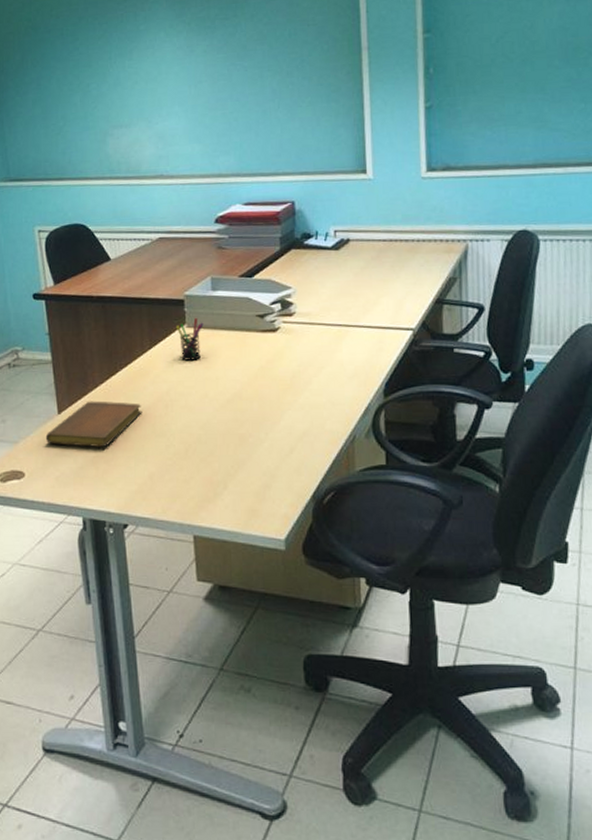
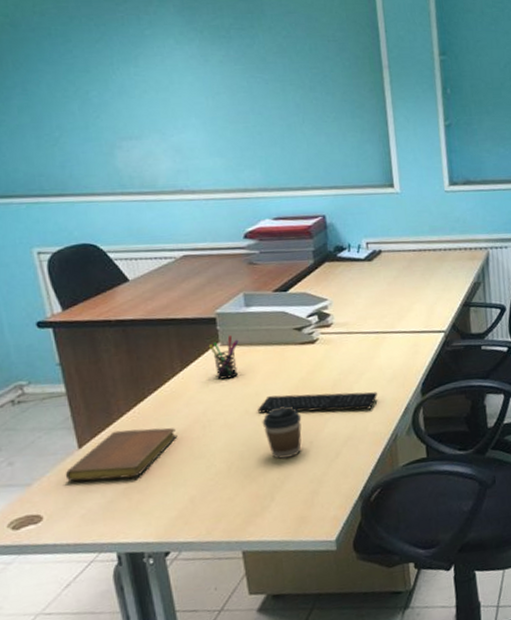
keyboard: none [217,382,338,406] -> present [258,392,378,413]
coffee cup: none [220,394,259,447] -> present [262,406,302,459]

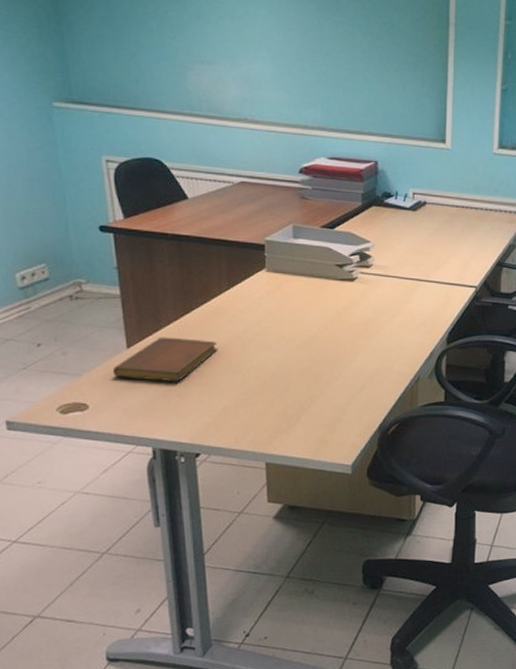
pen holder: present [208,334,239,379] -> none [255,262,284,303]
keyboard: present [258,392,378,413] -> none [294,325,407,350]
coffee cup: present [262,406,302,459] -> none [297,336,334,384]

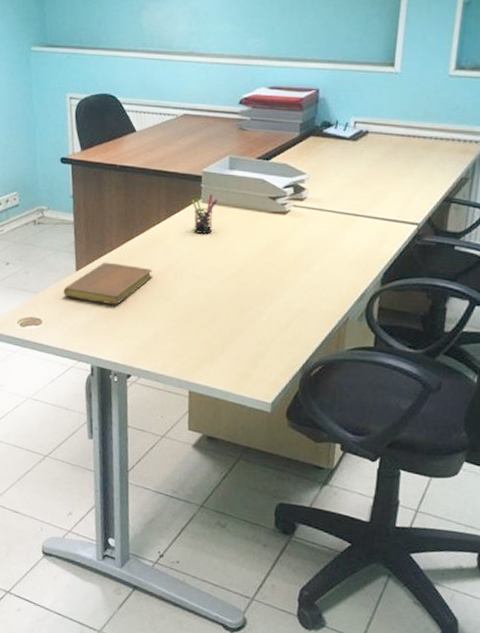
pen holder: none [255,262,284,303] -> present [191,193,218,234]

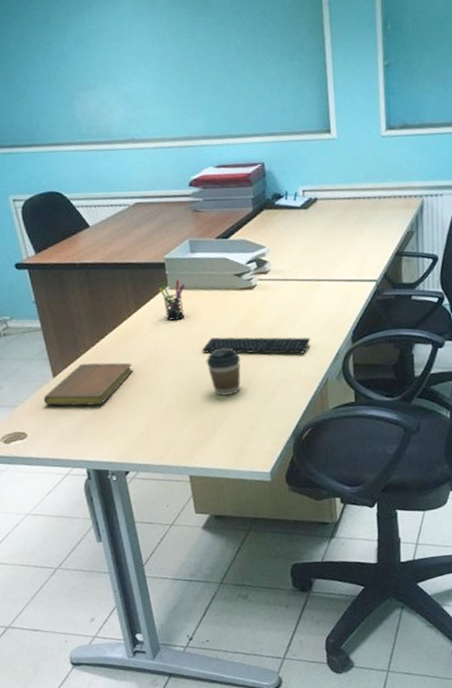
keyboard: none [224,257,338,288] -> present [202,337,311,354]
coffee cup: none [225,268,261,317] -> present [206,348,241,396]

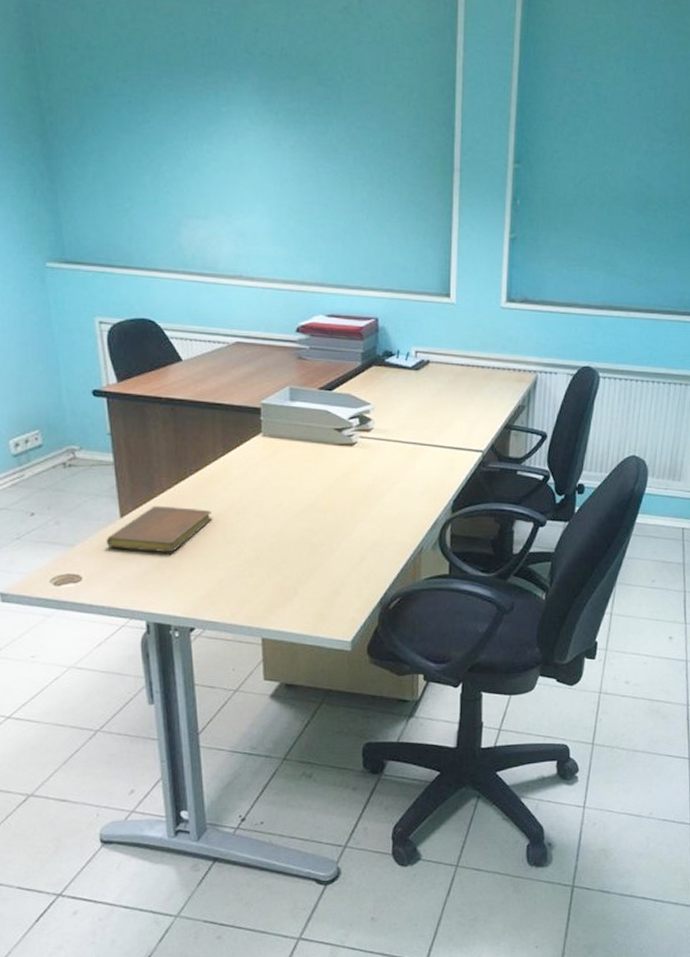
pen holder: present [158,279,185,321] -> none [250,426,280,470]
keyboard: present [202,337,311,354] -> none [291,493,409,519]
coffee cup: present [206,348,241,396] -> none [294,504,332,555]

